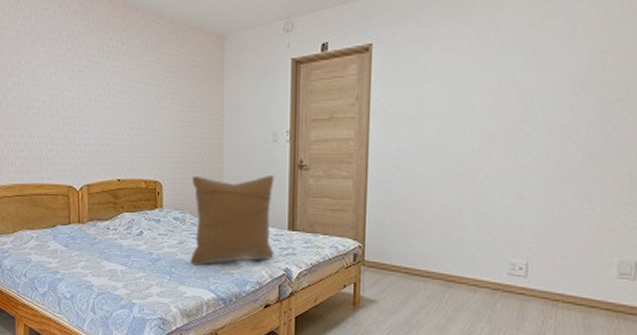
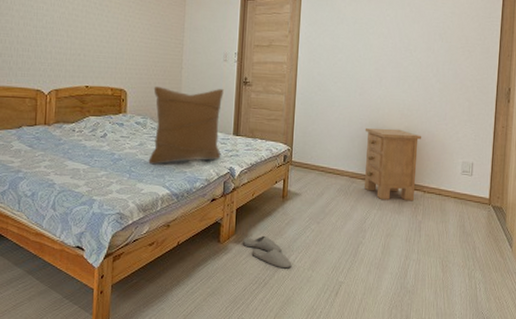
nightstand: none [465,218,552,313] -> present [364,128,421,202]

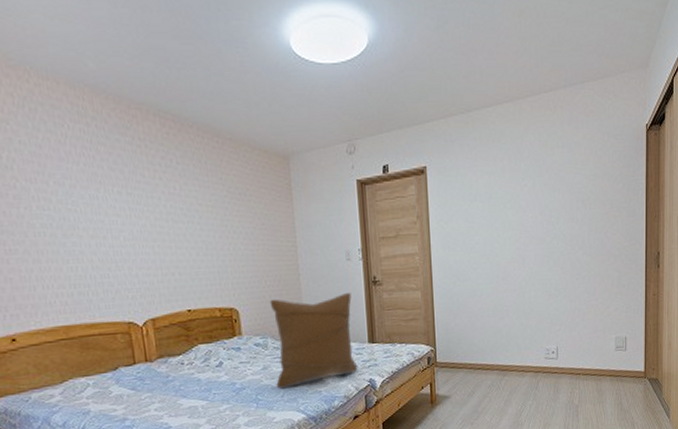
nightstand: present [364,128,421,202] -> none [511,312,571,390]

